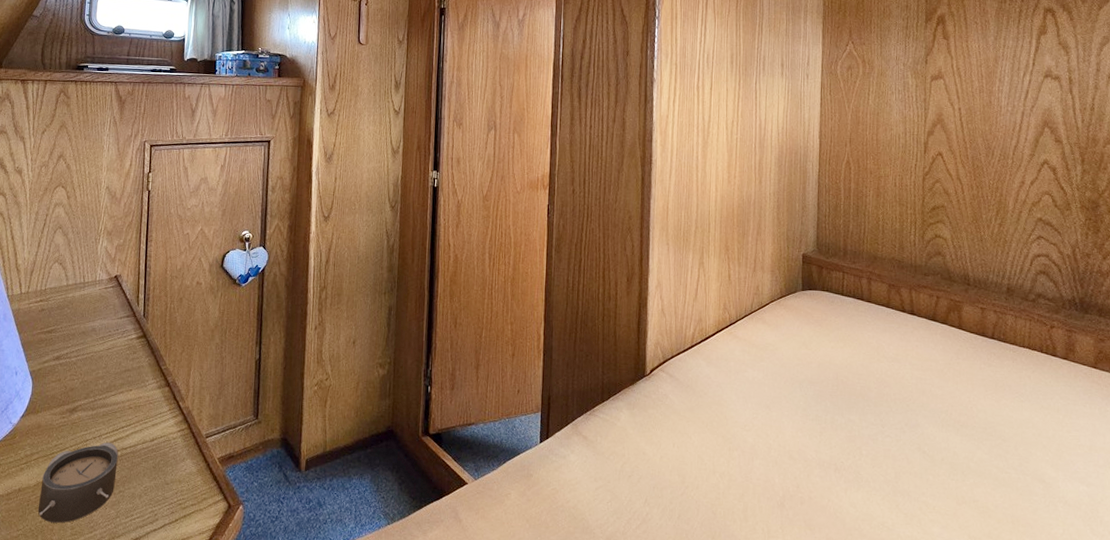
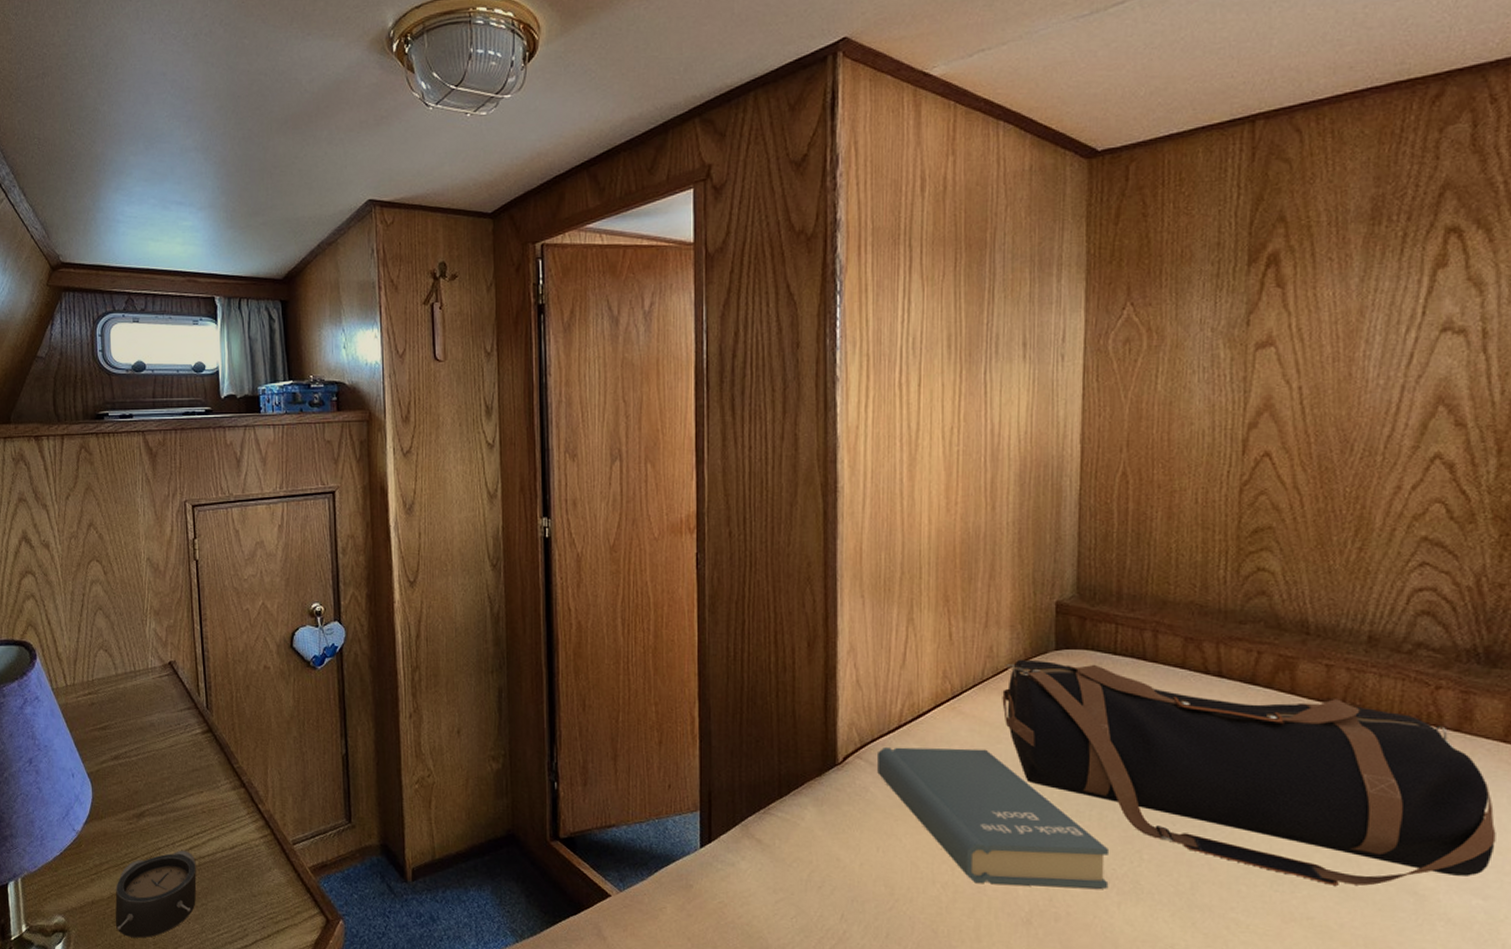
book: none [675,363,839,478] -> present [877,747,1110,889]
duffel bag: none [765,297,1093,476] -> present [1002,660,1496,886]

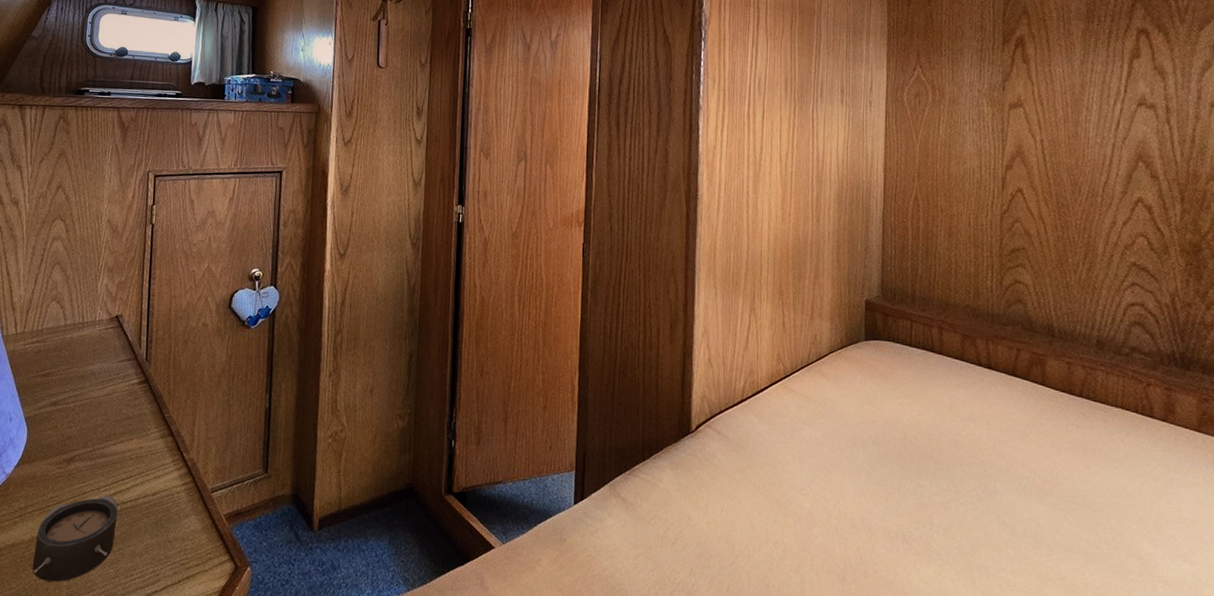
book: present [877,747,1110,889] -> none [723,418,908,550]
duffel bag: present [1002,660,1496,886] -> none [823,347,1196,551]

